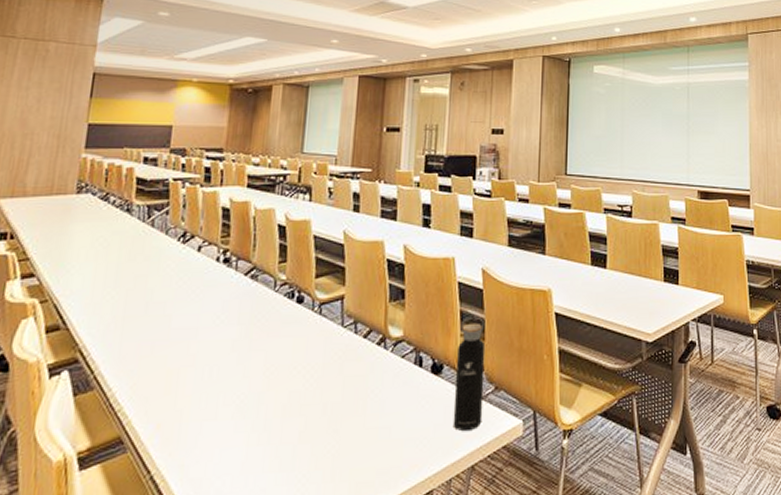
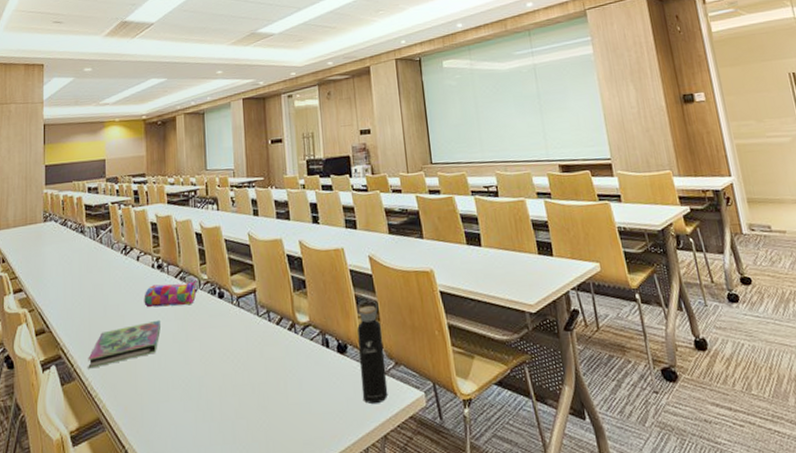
book: none [113,323,218,377] -> present [88,319,160,369]
pencil case: none [200,281,272,309] -> present [144,281,198,308]

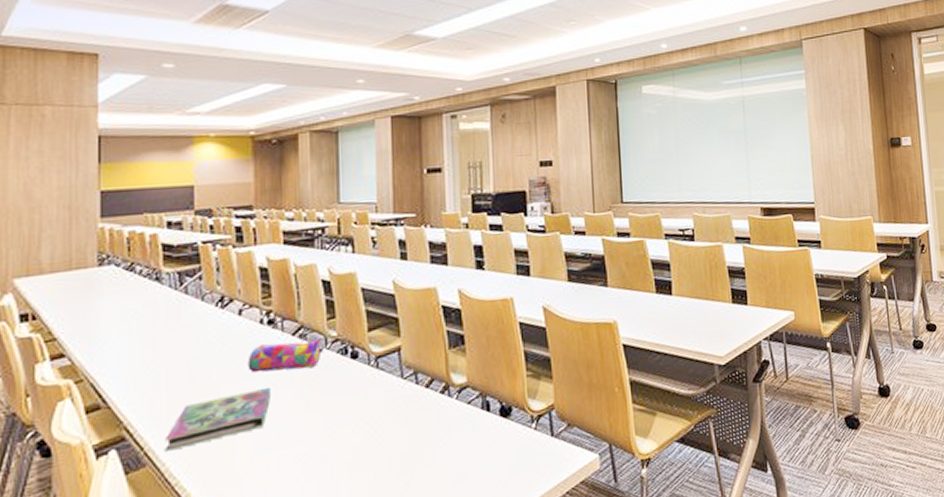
water bottle: present [357,299,388,404] -> none [524,355,558,471]

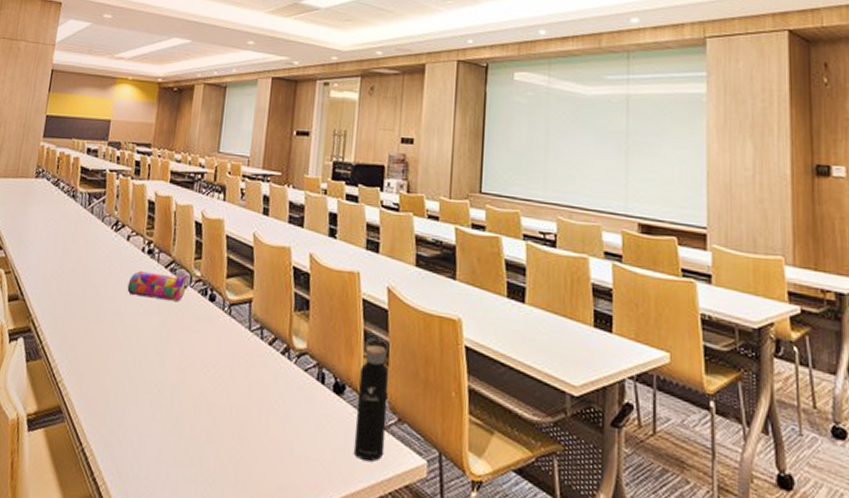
book: present [165,387,270,452] -> none [57,311,142,350]
water bottle: none [524,355,558,471] -> present [353,337,390,461]

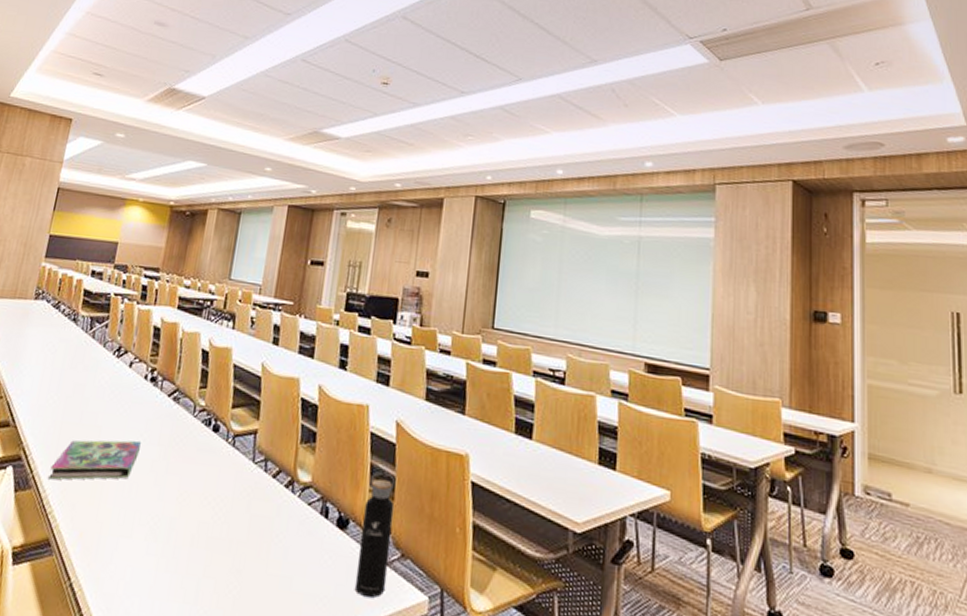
book: none [57,311,142,350] -> present [48,440,141,480]
pencil case: present [127,271,188,302] -> none [126,399,192,432]

